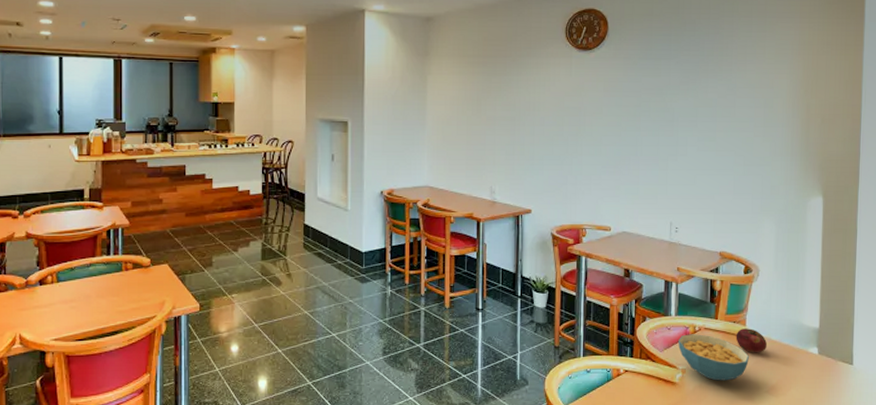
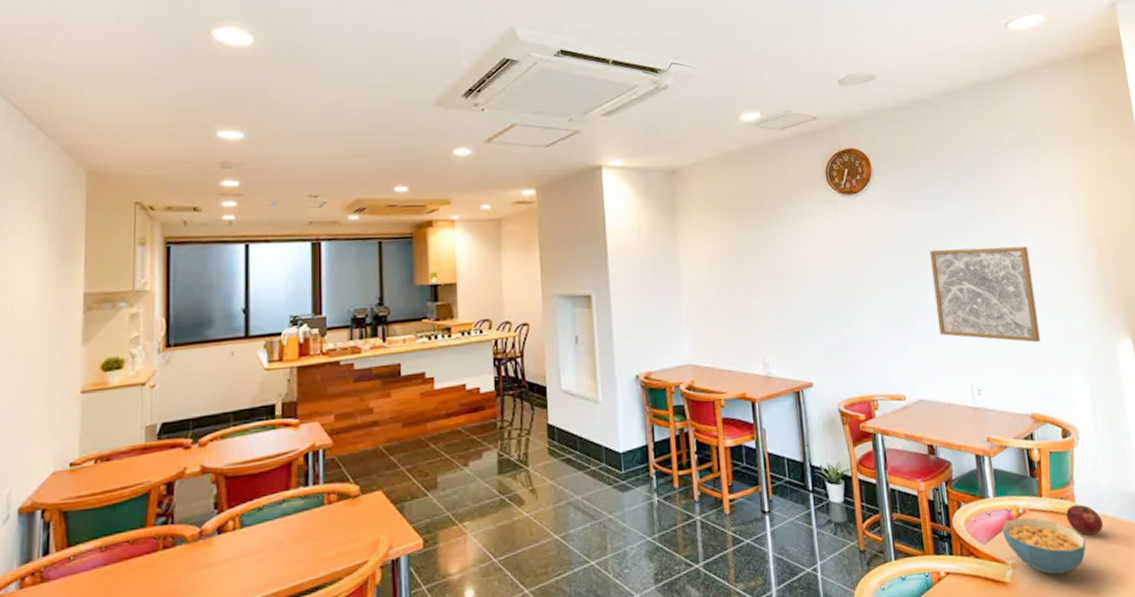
wall art: none [649,105,742,193] -> present [930,246,1041,343]

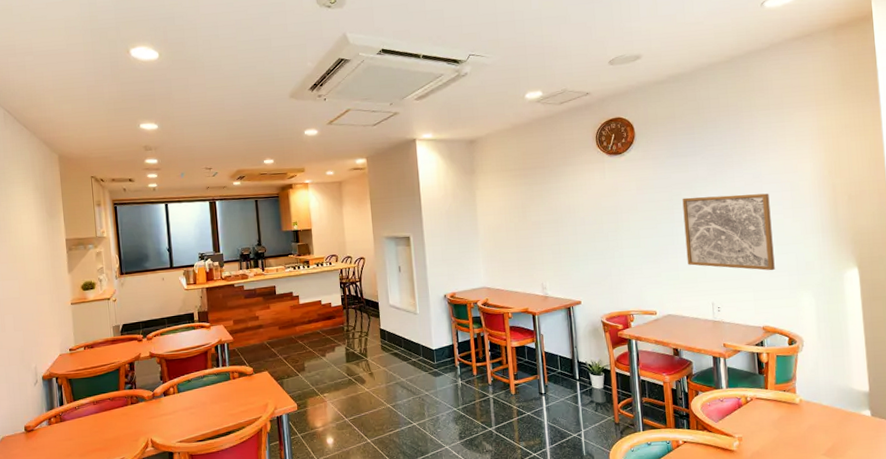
cereal bowl: present [1001,517,1086,575] -> none [731,404,803,447]
fruit: present [1066,504,1103,535] -> none [787,396,819,419]

